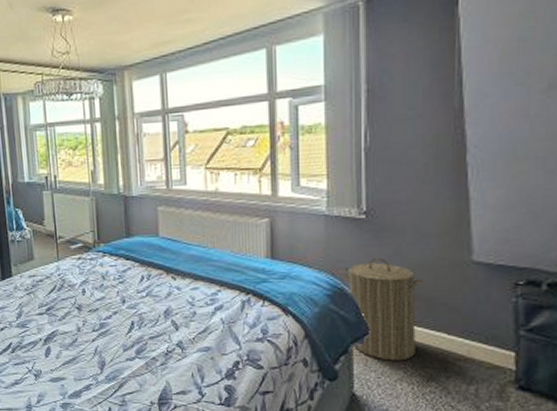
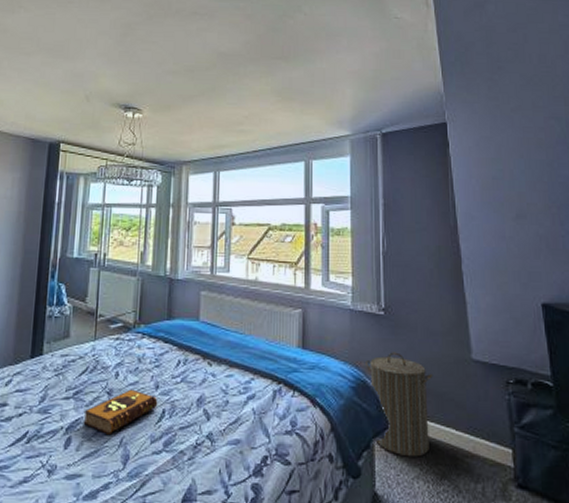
hardback book: none [58,304,127,344] -> present [83,389,158,435]

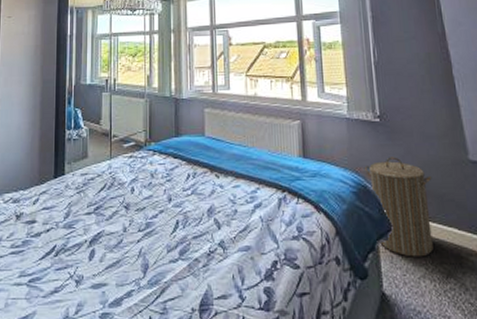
hardback book: present [83,389,158,435] -> none [104,203,172,246]

